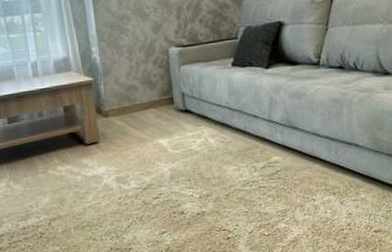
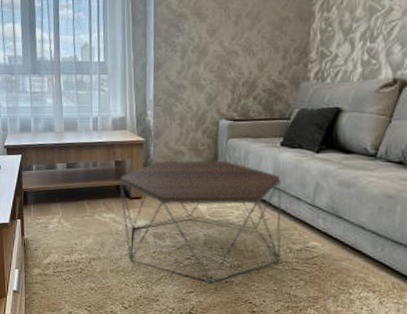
coffee table: none [70,89,247,220] -> present [119,160,282,285]

